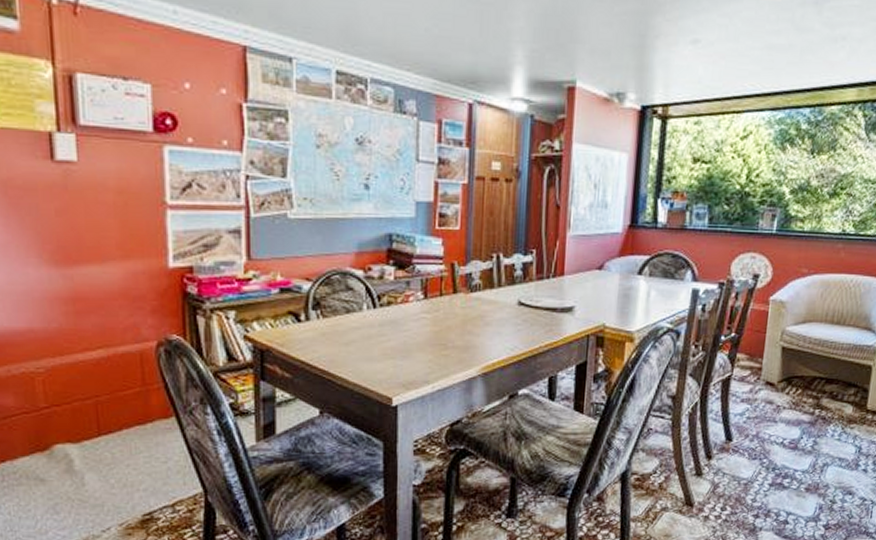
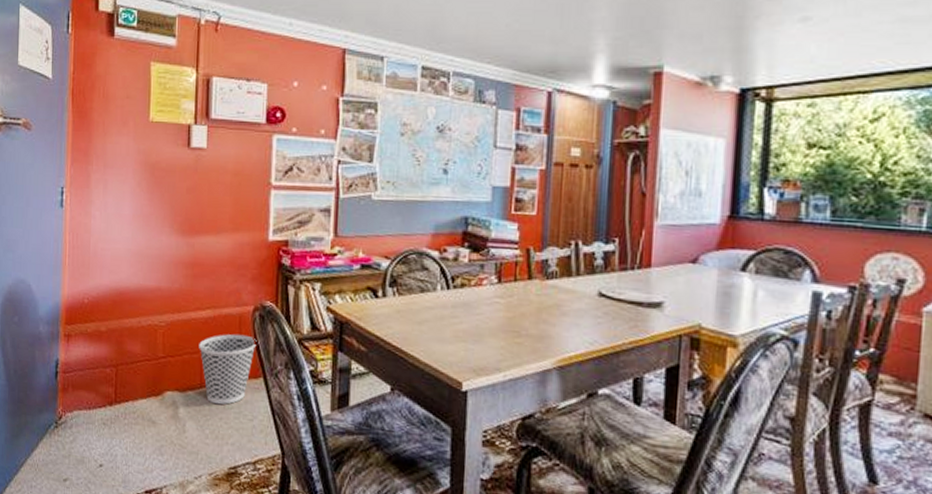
wastebasket: none [91,373,164,450] -> present [199,333,257,405]

